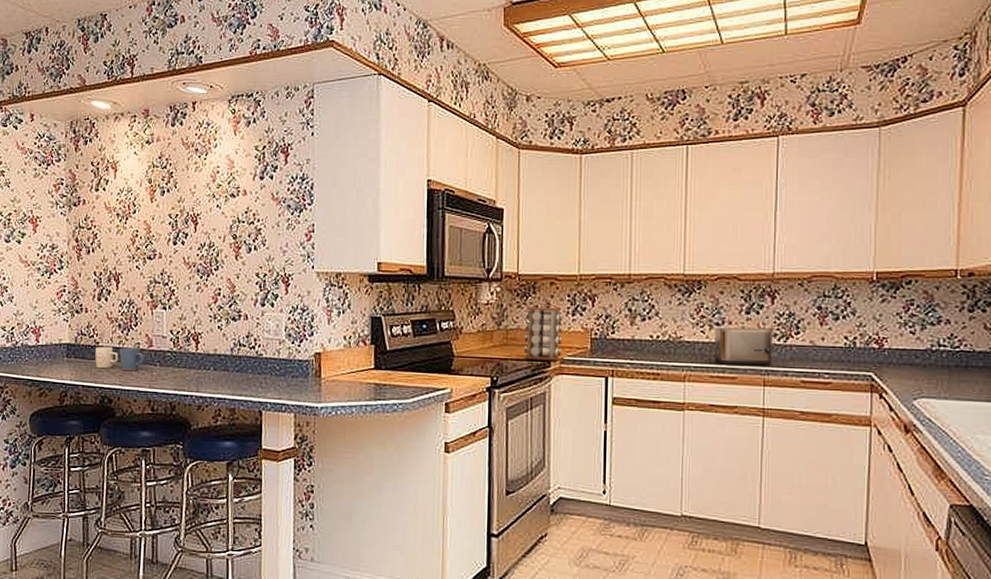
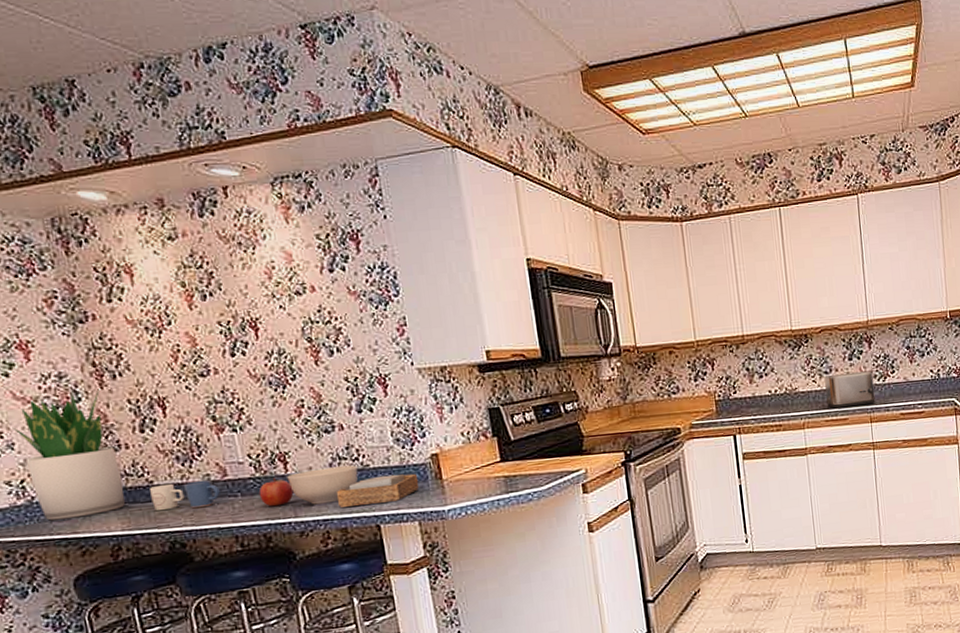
planter: none [14,259,79,364] -> present [12,389,125,521]
fruit: none [173,354,199,380] -> present [259,478,294,507]
bowl: none [196,351,253,384] -> present [287,465,359,505]
napkin holder: none [231,366,301,392] -> present [337,474,420,508]
spice rack: present [524,298,563,361] -> none [649,368,689,430]

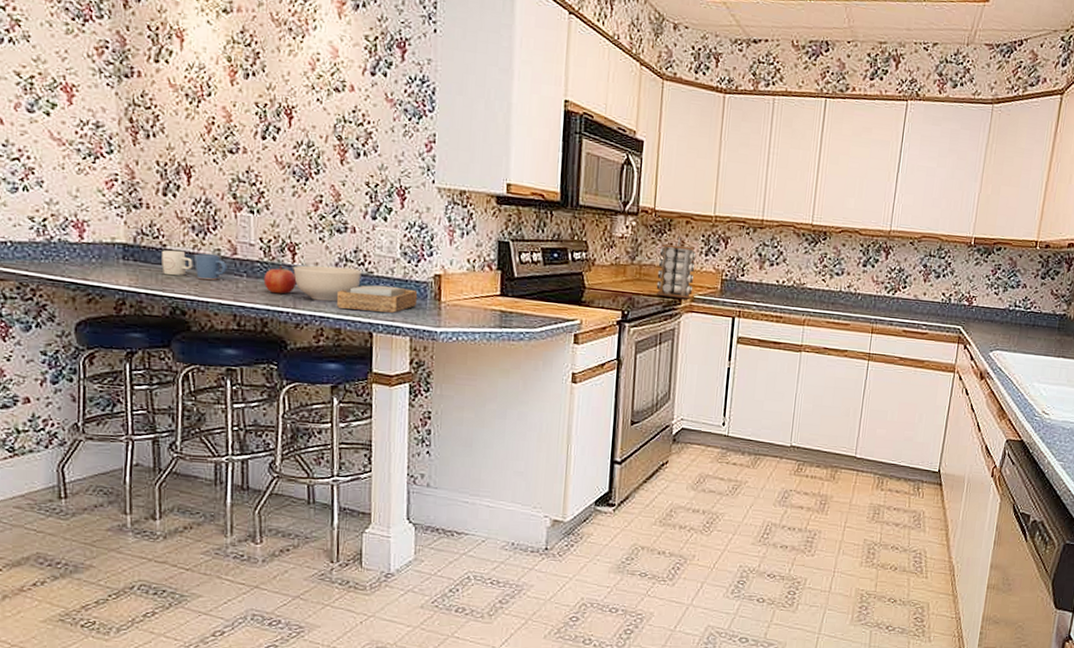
planter: present [12,389,125,521] -> none [44,140,138,266]
spice rack: none [649,368,689,430] -> present [656,236,697,299]
toaster: present [824,371,876,409] -> none [832,277,886,316]

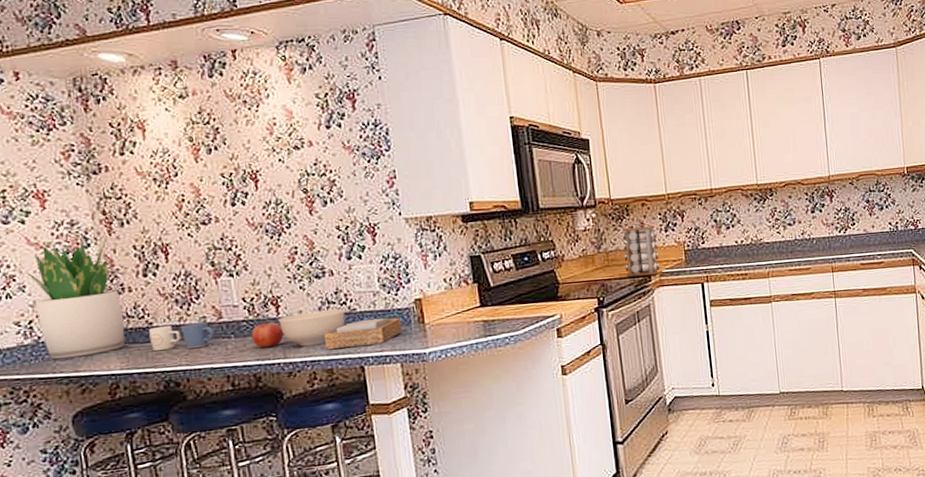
planter: none [44,140,138,266] -> present [24,235,125,360]

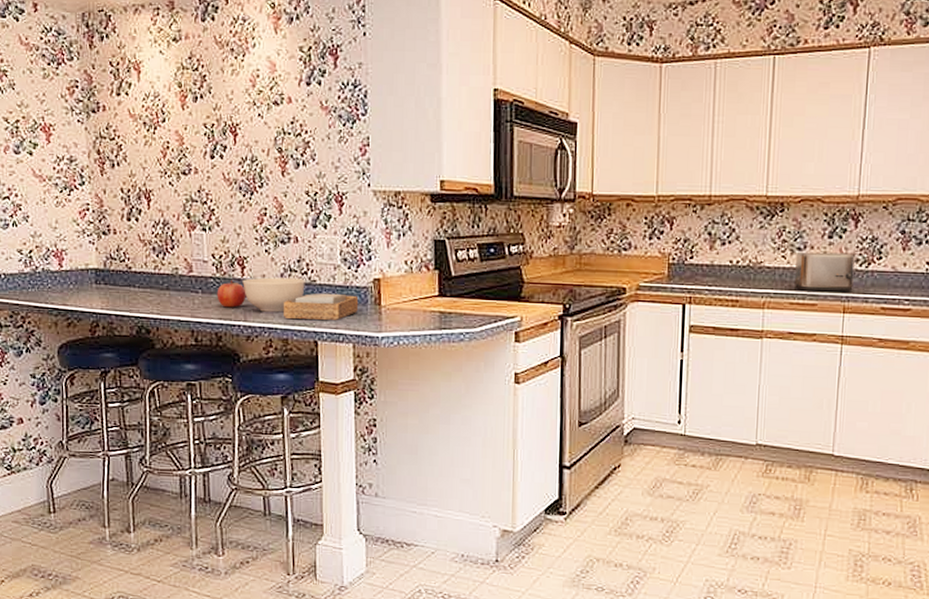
planter: present [24,235,125,360] -> none [29,173,108,292]
mug: present [149,325,181,352] -> none [128,271,155,297]
mug: present [181,321,215,350] -> none [156,272,184,299]
spice rack: present [622,219,659,277] -> none [598,221,640,288]
toaster: none [788,223,837,259] -> present [795,252,858,293]

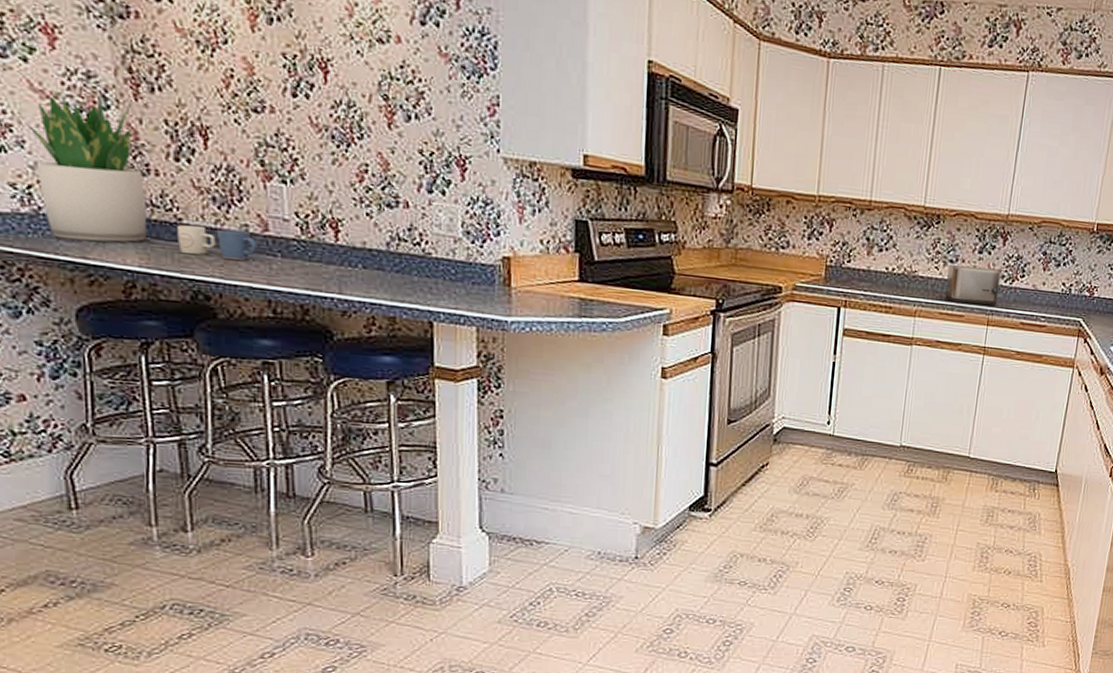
planter: none [29,173,108,292] -> present [24,94,147,243]
mug: none [128,271,155,297] -> present [177,224,216,255]
mug: none [156,272,184,299] -> present [218,229,258,261]
fruit: present [217,280,246,308] -> none [302,245,341,278]
bowl: present [242,277,305,313] -> none [336,244,418,287]
napkin holder: present [283,293,359,321] -> none [389,268,484,300]

